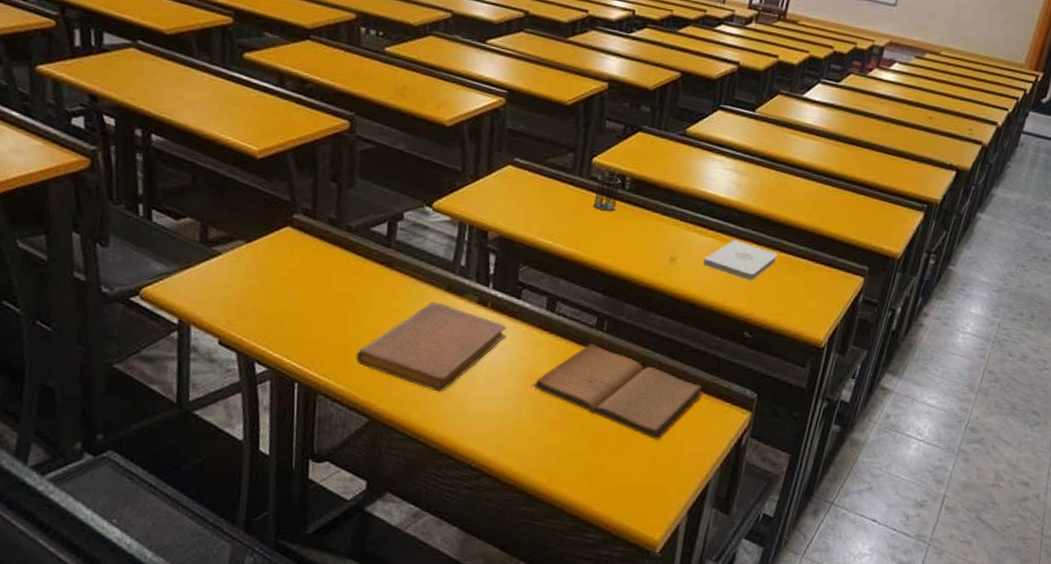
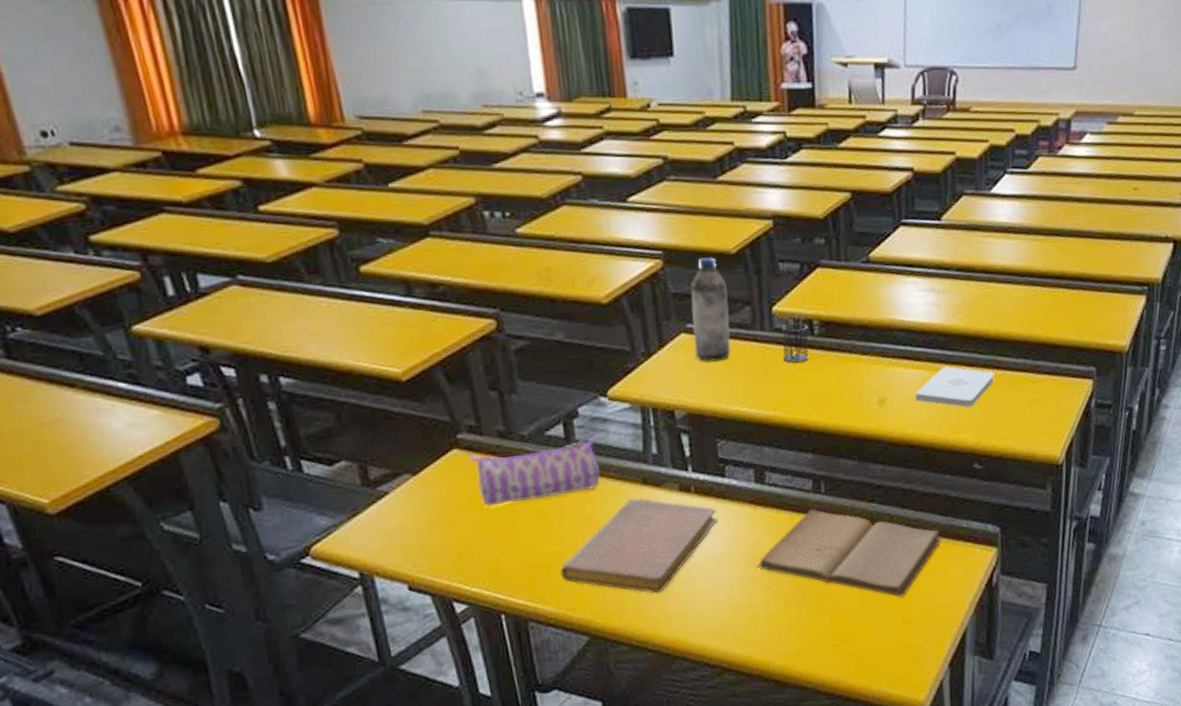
pencil case: none [300,236,412,286] -> present [470,437,599,507]
water bottle: none [516,103,558,196] -> present [690,257,731,362]

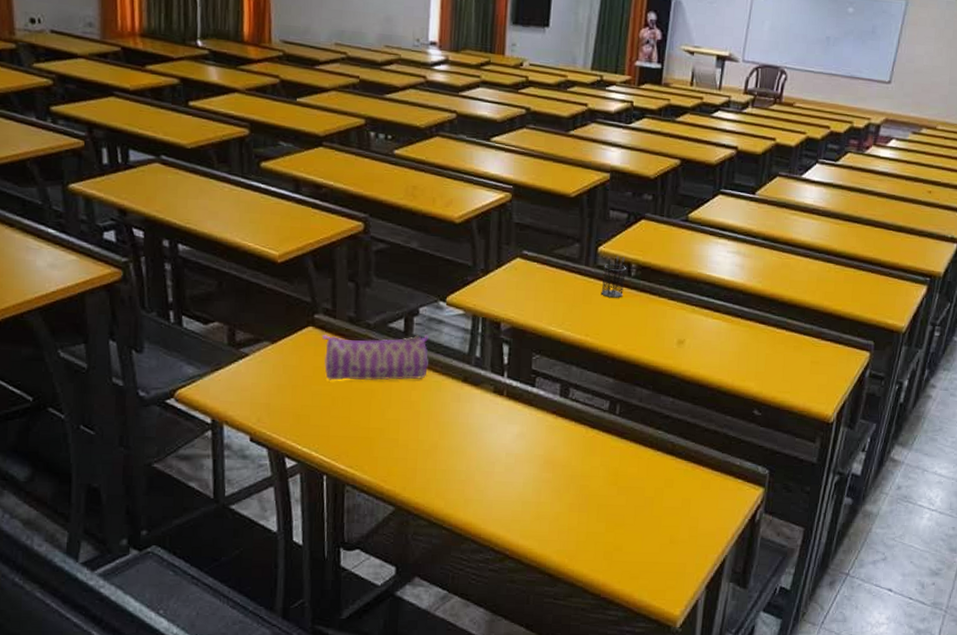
notebook: present [560,498,717,594] -> none [380,393,522,479]
water bottle: present [690,257,731,362] -> none [526,196,563,286]
book: present [756,508,943,599] -> none [549,427,717,520]
notepad: present [915,367,995,408] -> none [710,321,783,360]

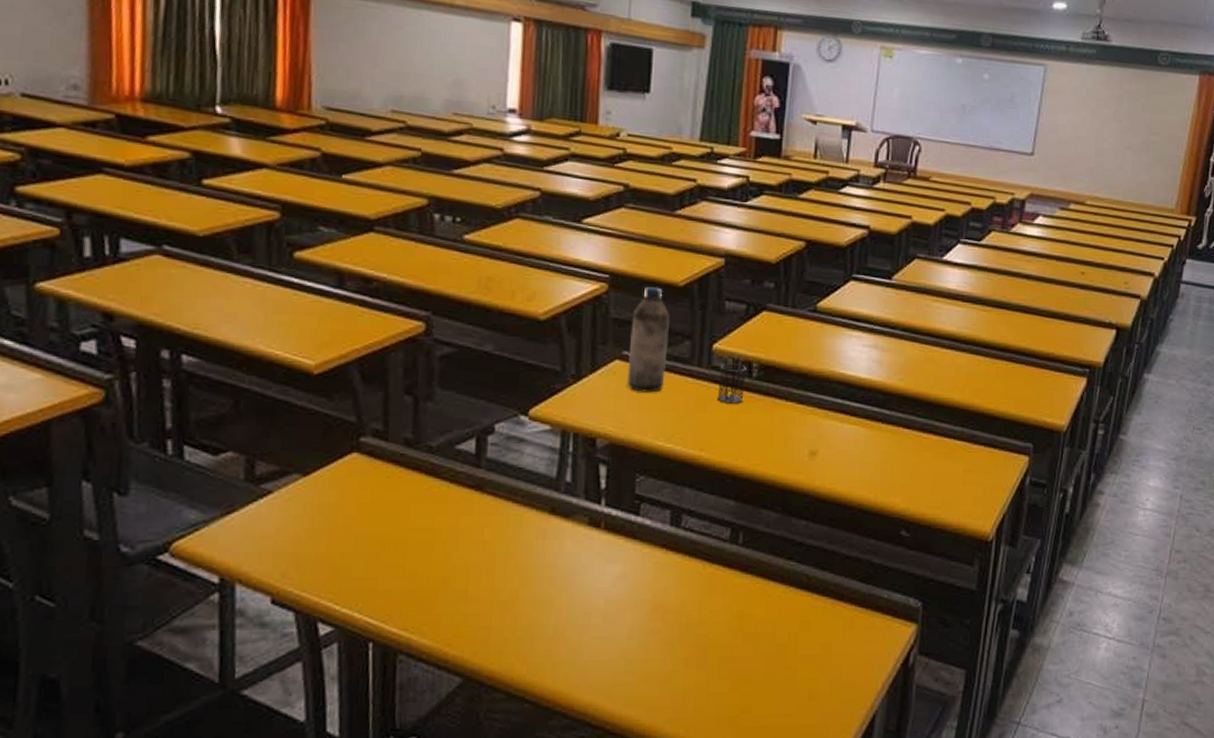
pencil case: present [322,334,428,381] -> none [370,457,506,520]
water bottle: none [526,196,563,286] -> present [627,287,671,393]

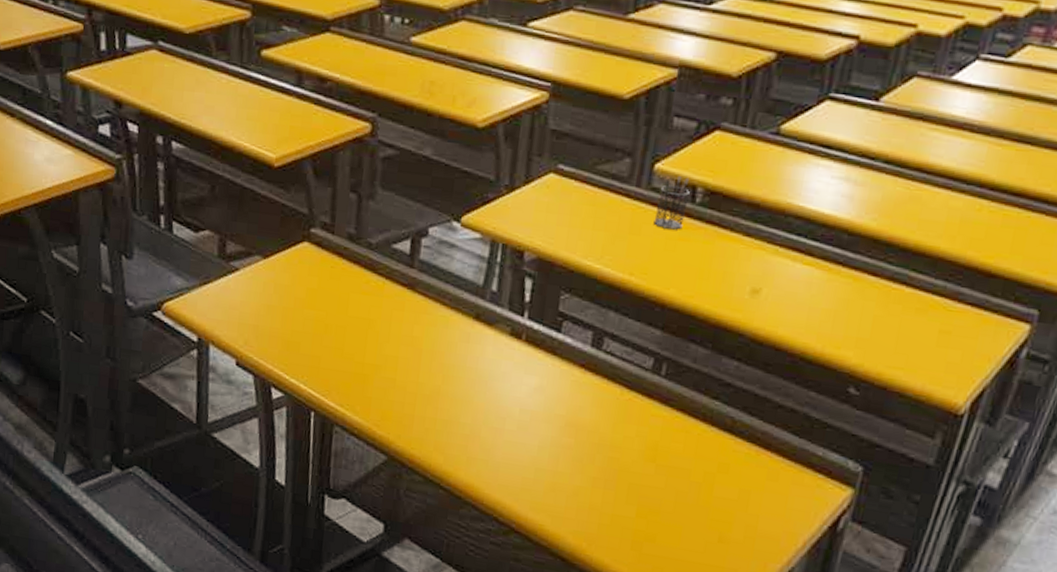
water bottle: present [627,287,671,393] -> none [559,97,612,210]

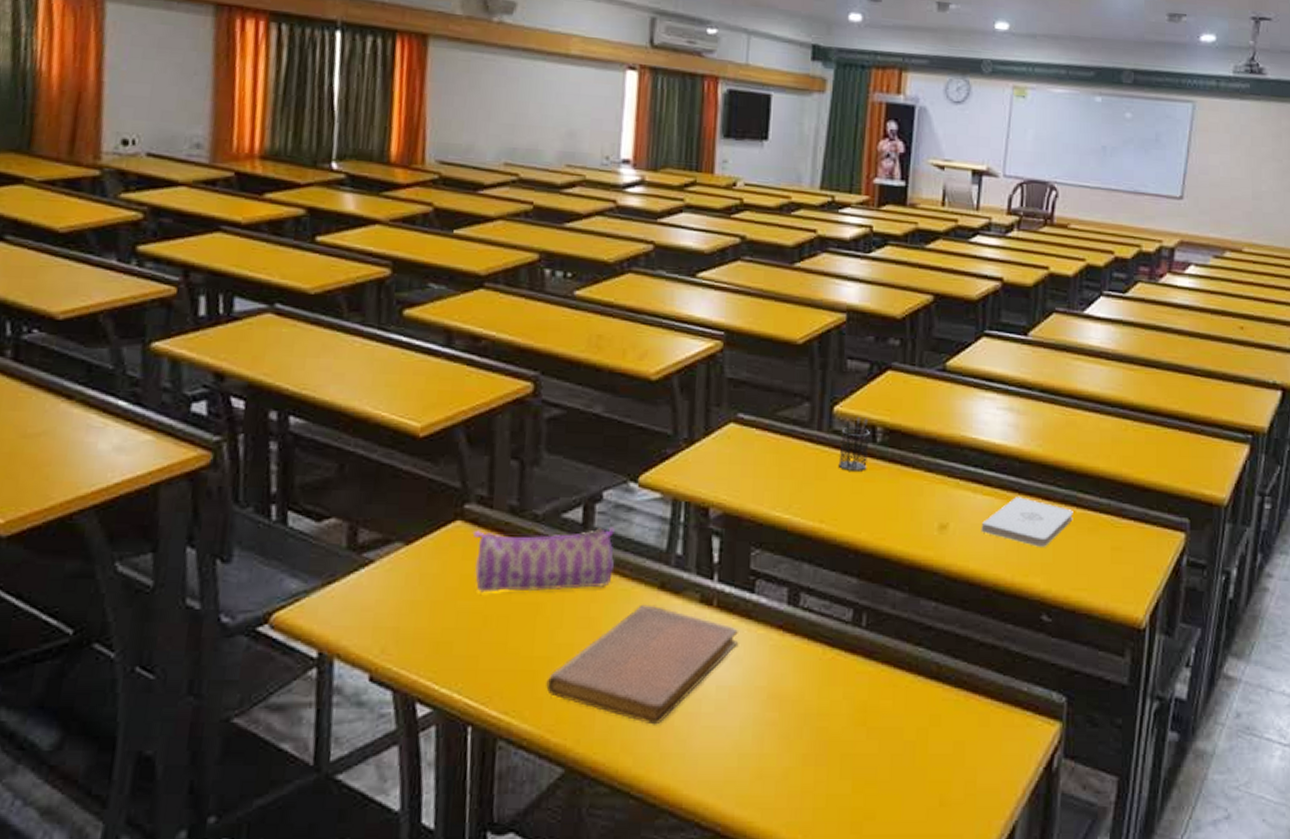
pencil case: none [318,252,437,312] -> present [473,527,614,593]
notebook: none [374,331,543,434] -> present [546,604,738,725]
notepad: none [795,269,902,323] -> present [981,497,1073,547]

